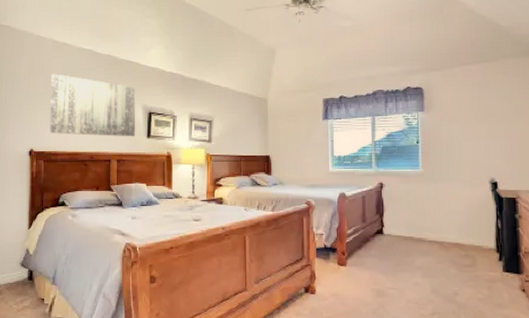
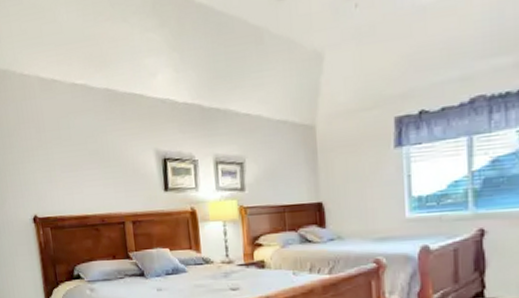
wall art: present [49,74,136,137] -> none [43,120,151,196]

